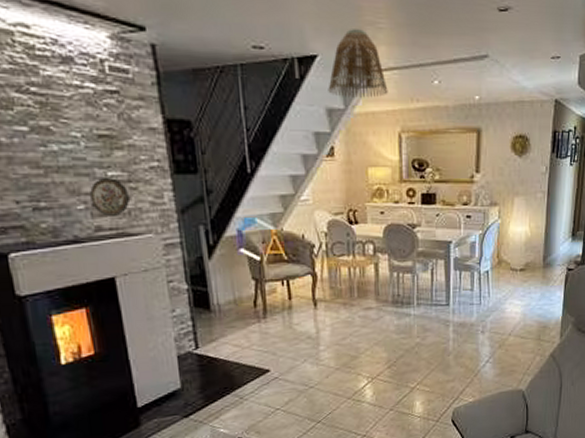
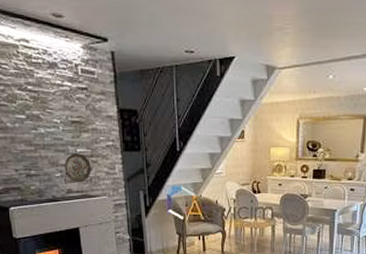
lamp shade: present [328,29,388,98] -> none [242,34,291,91]

